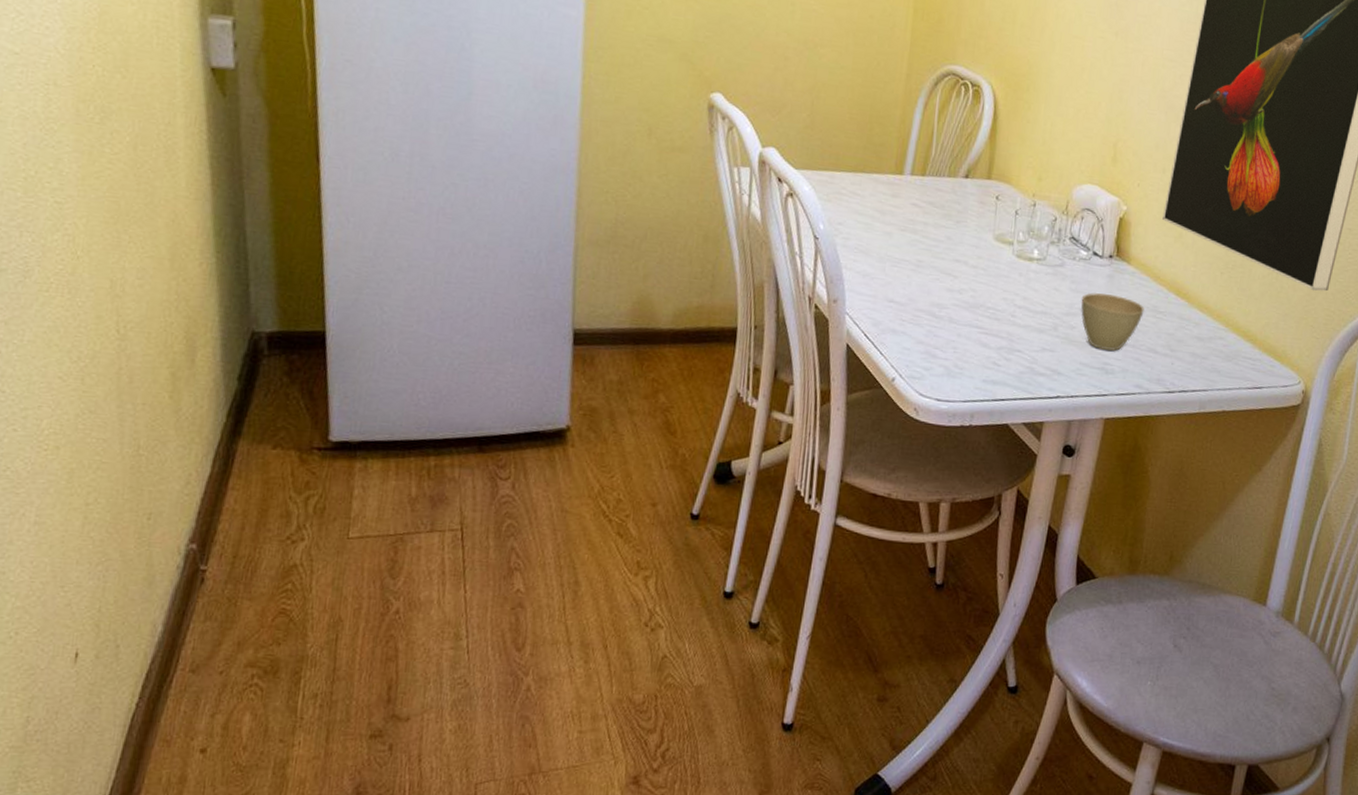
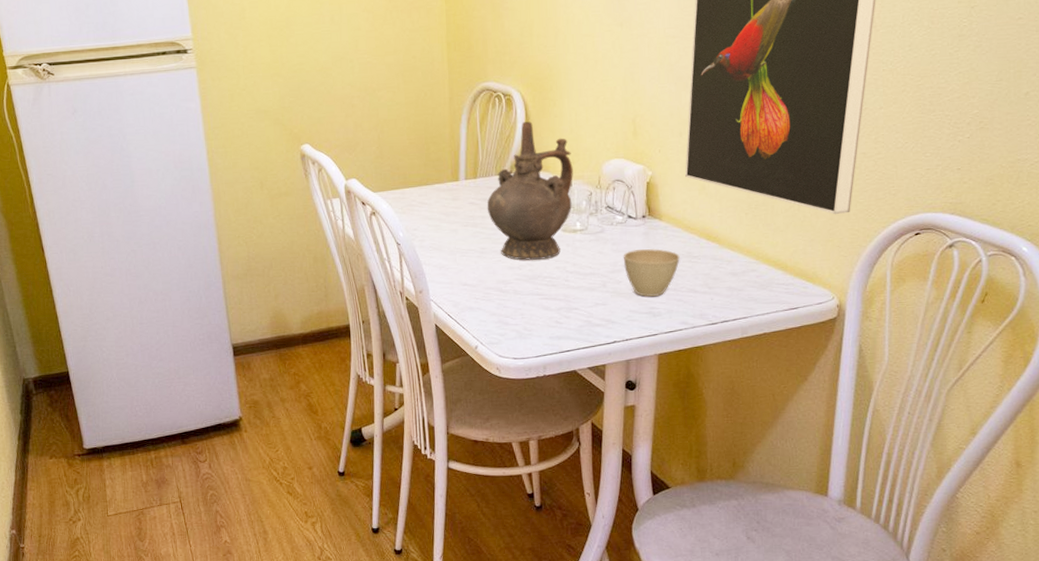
ceremonial vessel: none [931,120,1040,287] -> present [487,121,573,260]

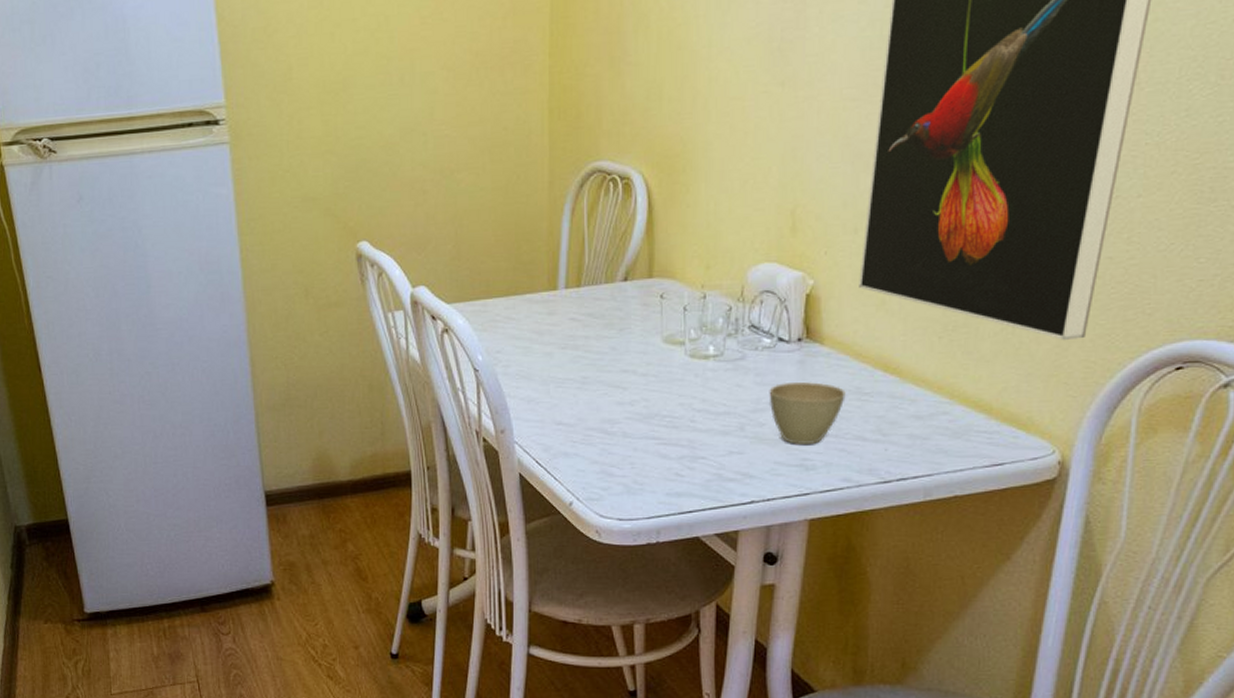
ceremonial vessel: present [487,121,573,260] -> none [592,213,708,394]

